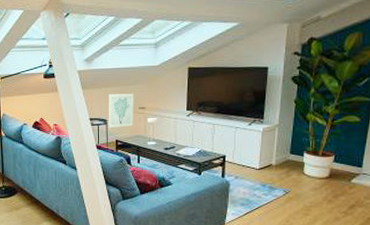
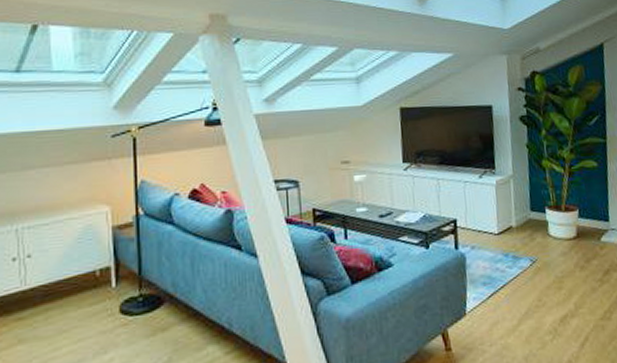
wall art: present [108,94,134,128] -> none [299,143,336,192]

